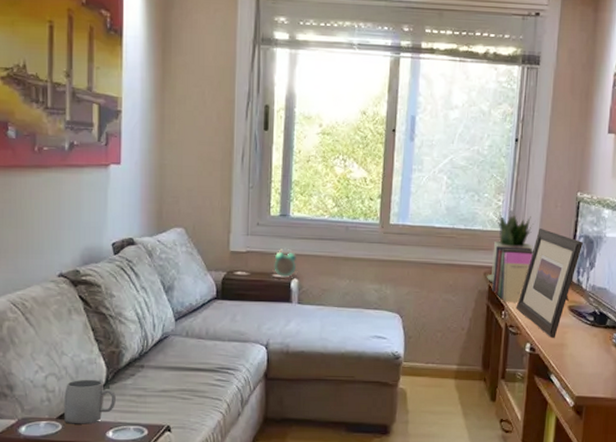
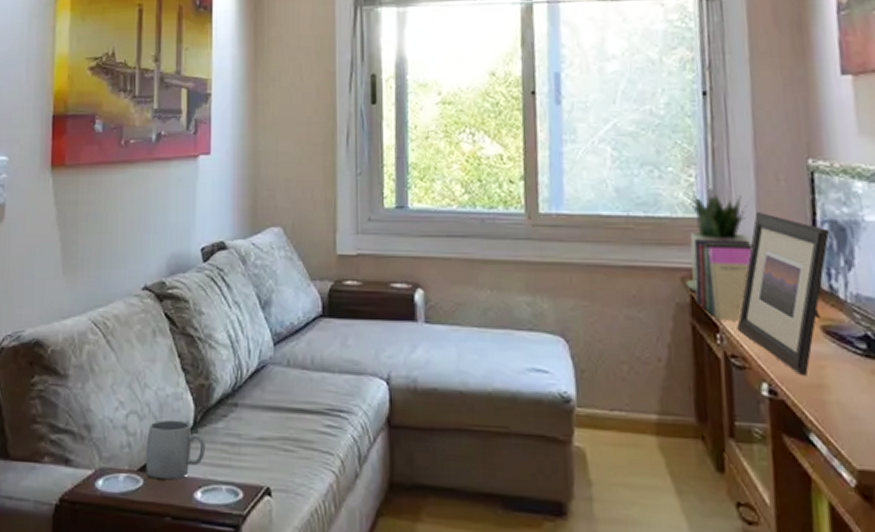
alarm clock: present [274,249,297,279] -> none [391,250,421,290]

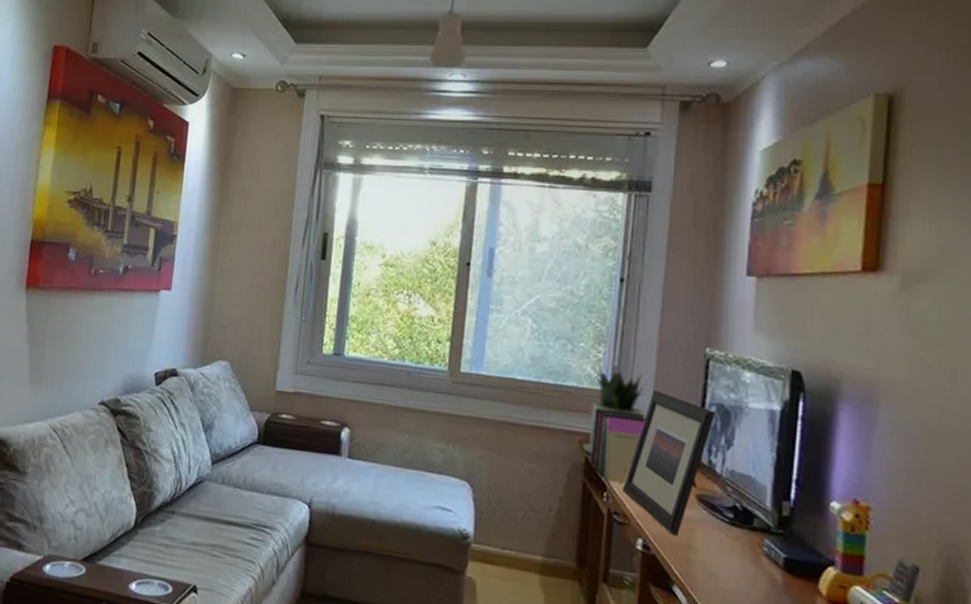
mug: present [145,419,205,481] -> none [89,519,143,572]

